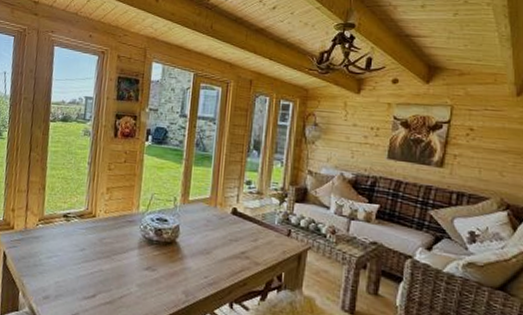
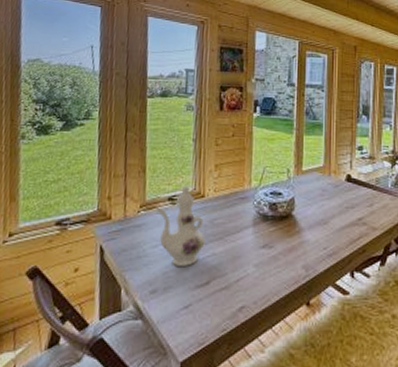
ewer: none [52,205,94,279] -> present [155,185,205,266]

